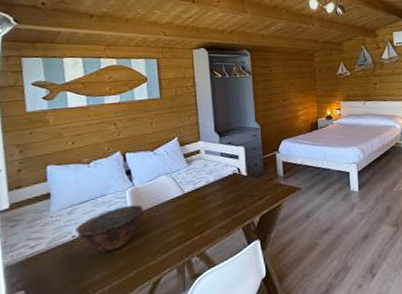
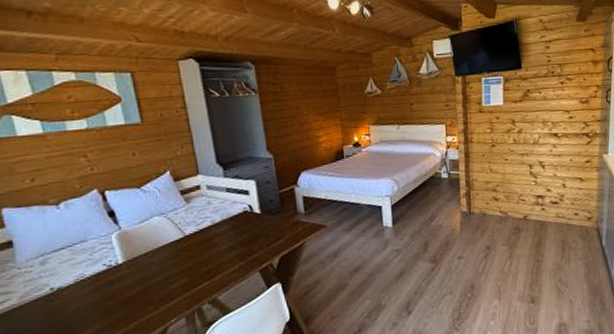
bowl: present [75,205,143,252] -> none [53,250,137,304]

